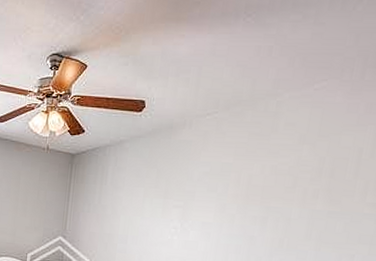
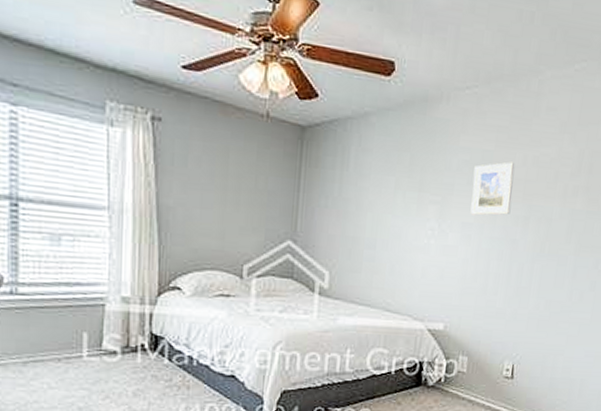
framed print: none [210,171,253,217] -> present [470,162,515,216]

